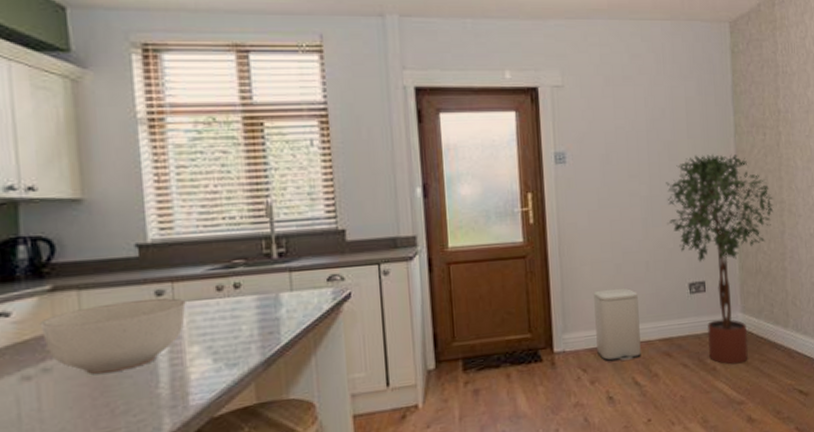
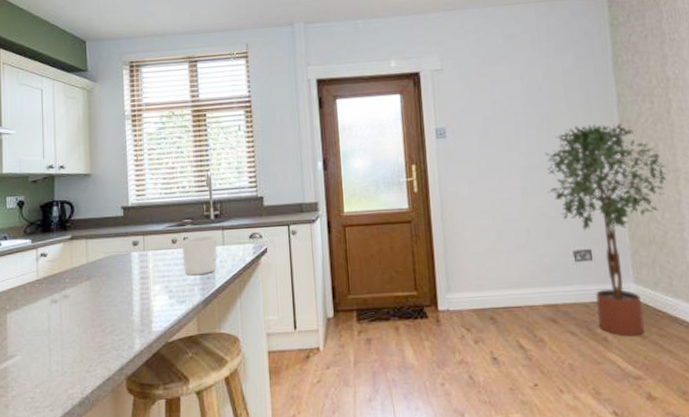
bowl: present [39,298,186,374] -> none [63,247,152,302]
mug: none [230,279,283,331] -> present [181,236,217,276]
pedal bin: present [594,288,641,362] -> none [475,253,525,324]

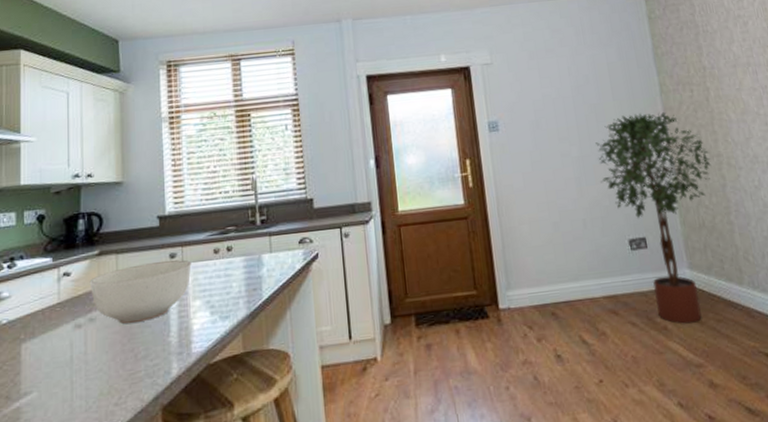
bowl: none [63,247,152,302] -> present [89,259,192,324]
mug: present [181,236,217,276] -> none [224,243,264,288]

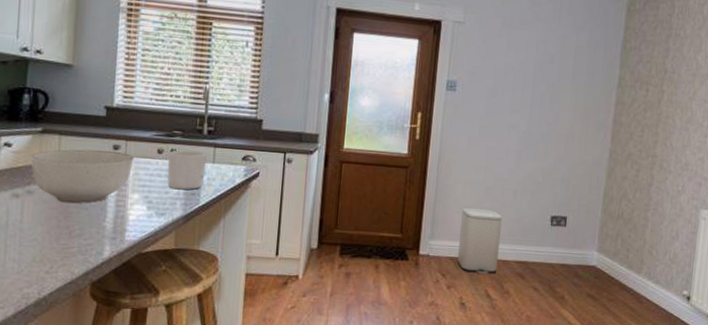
mug: none [224,243,264,288] -> present [167,150,207,190]
pedal bin: none [534,246,586,319] -> present [457,207,502,274]
potted tree: present [596,112,712,324] -> none [539,100,646,298]

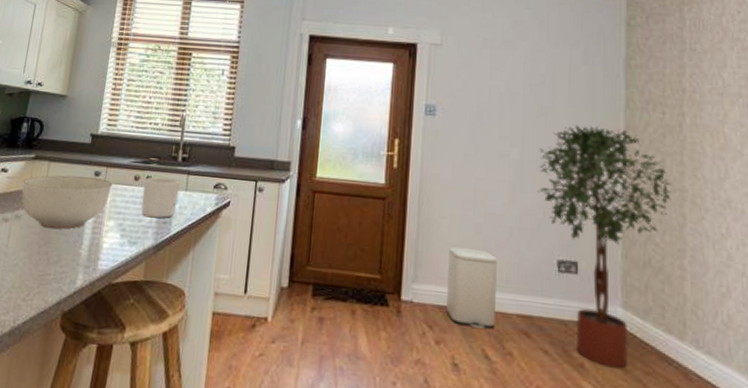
potted tree: none [539,100,646,298] -> present [537,125,672,369]

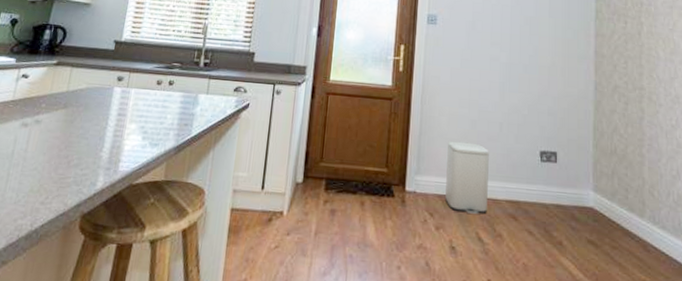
bowl: present [21,175,113,229] -> none [42,80,135,133]
mug: present [141,177,180,219] -> none [163,81,202,121]
potted tree: present [537,125,672,369] -> none [523,33,633,244]

